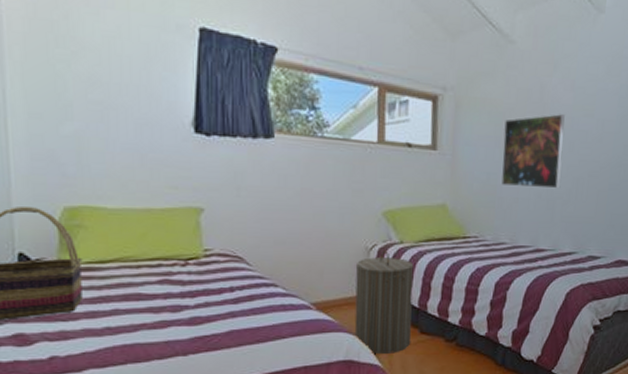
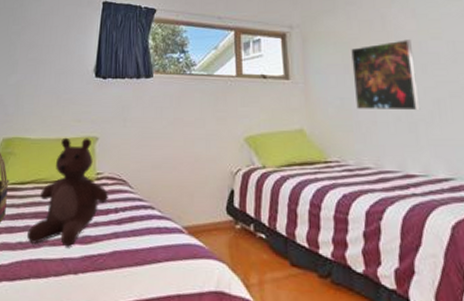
teddy bear: none [117,207,222,330] -> present [27,137,109,247]
laundry hamper: present [354,250,414,354] -> none [222,175,282,288]

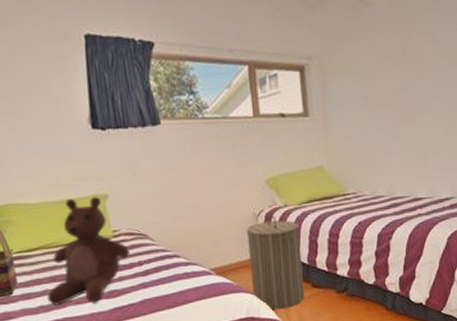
laundry hamper: none [222,175,282,288] -> present [246,214,305,310]
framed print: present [351,40,421,111] -> none [371,67,432,141]

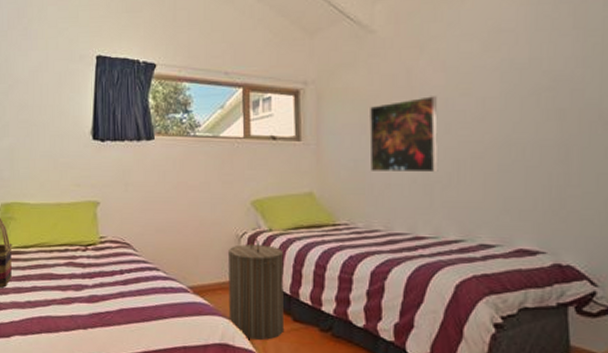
teddy bear: present [47,196,131,306] -> none [35,202,114,306]
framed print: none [371,67,432,141] -> present [369,96,438,173]

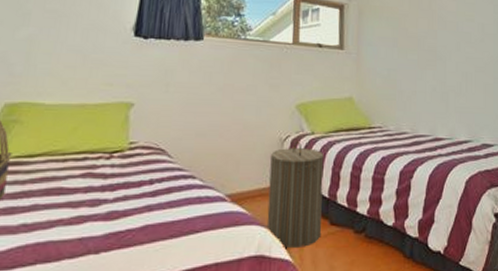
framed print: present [369,96,438,173] -> none [400,19,452,83]

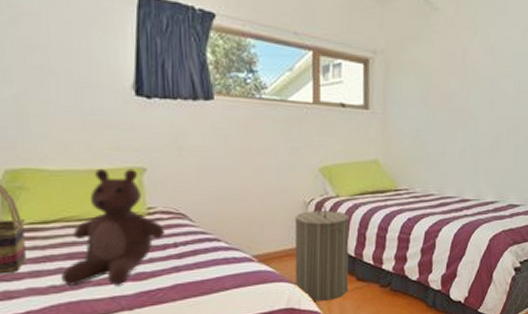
teddy bear: none [34,102,144,225] -> present [62,168,166,286]

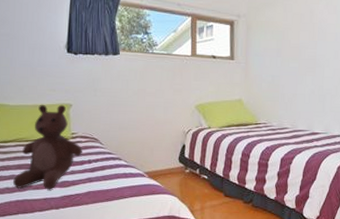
laundry hamper: present [294,204,350,301] -> none [176,134,219,211]

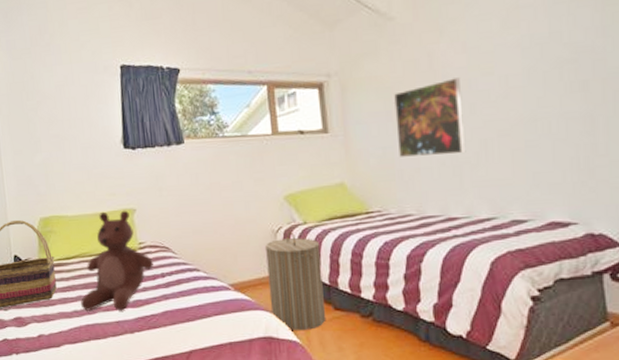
laundry hamper: none [176,134,219,211] -> present [264,232,326,330]
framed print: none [283,31,330,87] -> present [394,78,466,157]

